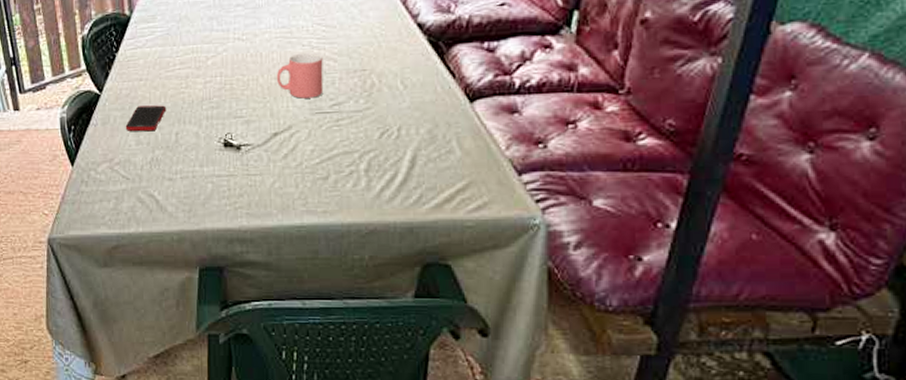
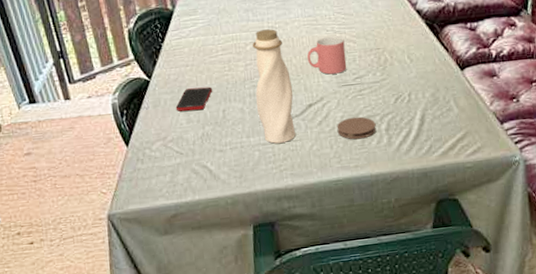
water bottle: none [213,41,257,176] -> present [252,29,295,144]
coaster: none [305,152,353,179] -> present [336,116,376,140]

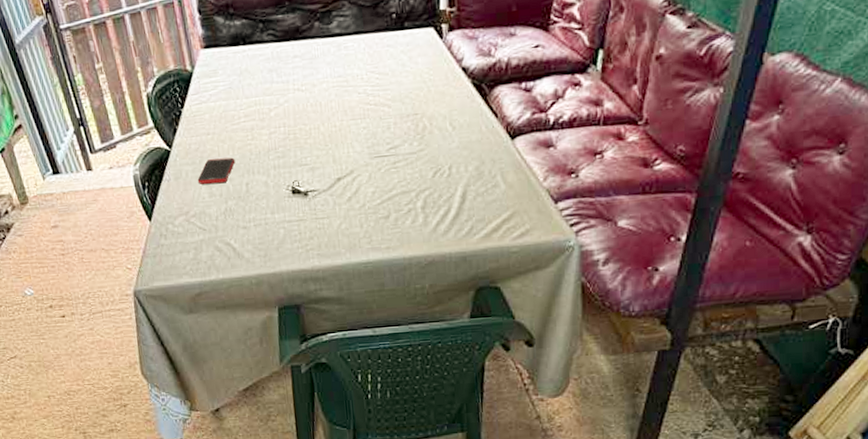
water bottle: present [252,29,295,144] -> none [276,92,323,221]
mug: present [306,36,347,75] -> none [335,99,380,144]
coaster: present [336,116,376,140] -> none [367,192,411,218]

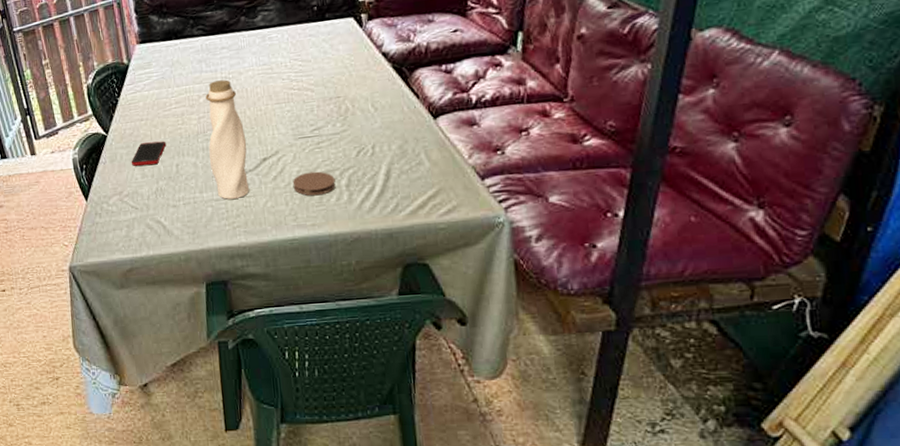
water bottle: none [276,92,323,221] -> present [205,79,249,199]
coaster: none [367,192,411,218] -> present [292,171,336,196]

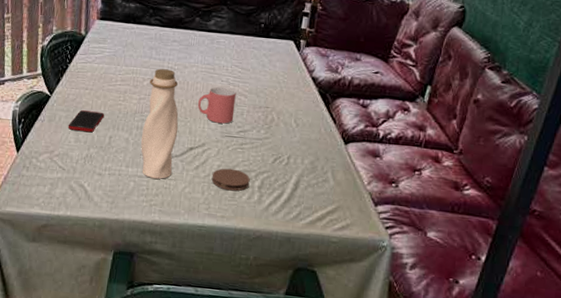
mug: none [261,85,304,126] -> present [197,86,236,124]

